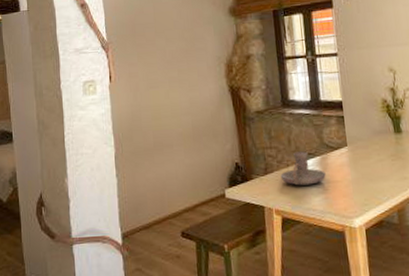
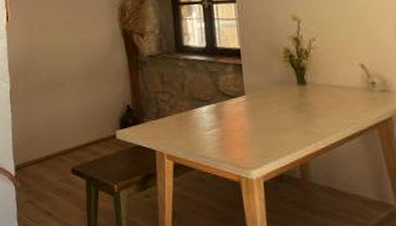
candle holder: present [280,151,326,186] -> none [173,98,221,132]

